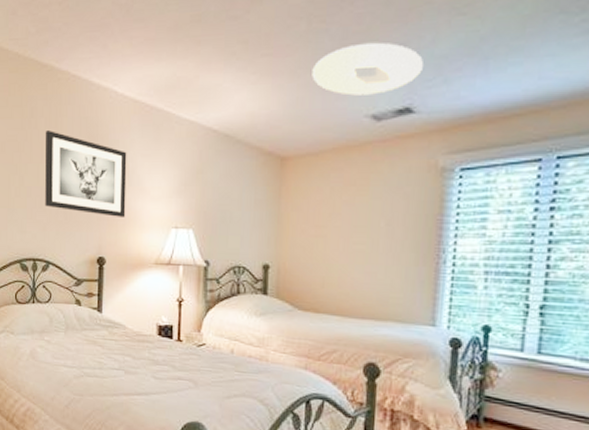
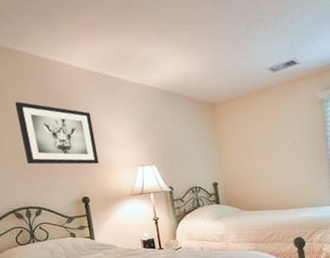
ceiling light: present [312,42,423,96] -> none [222,16,298,55]

